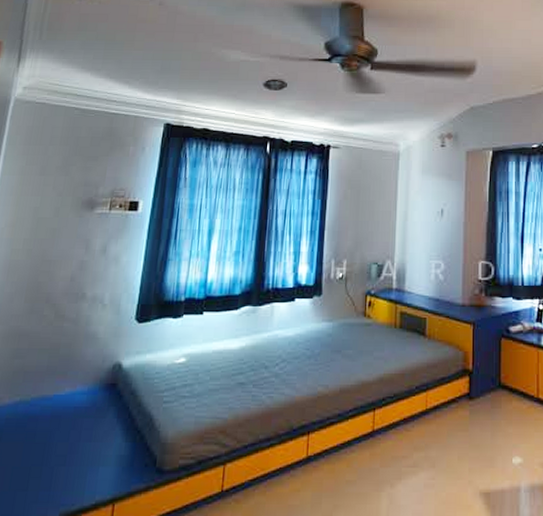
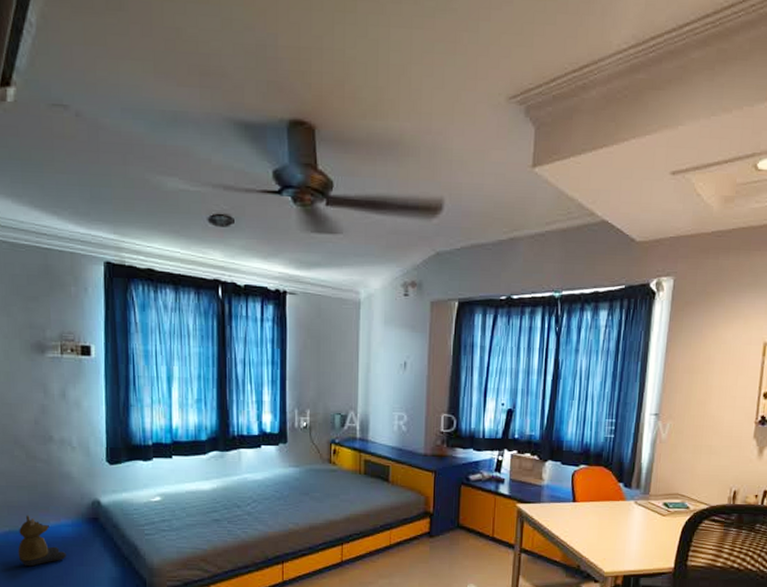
bear: none [23,381,76,444] -> present [18,515,66,567]

